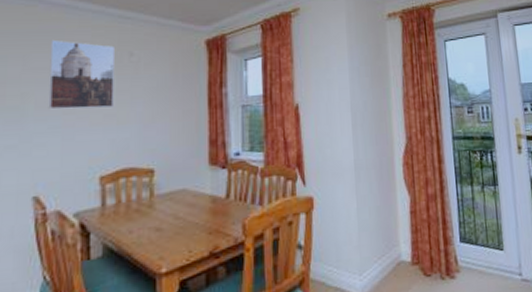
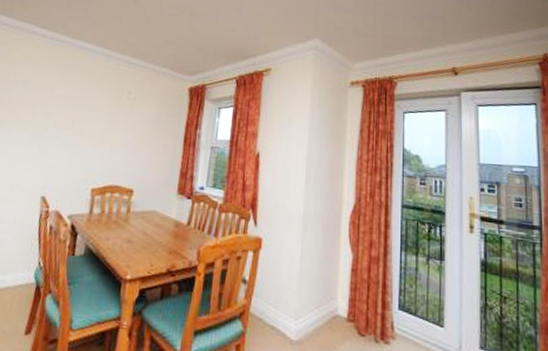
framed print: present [48,39,114,110] -> none [63,74,118,135]

